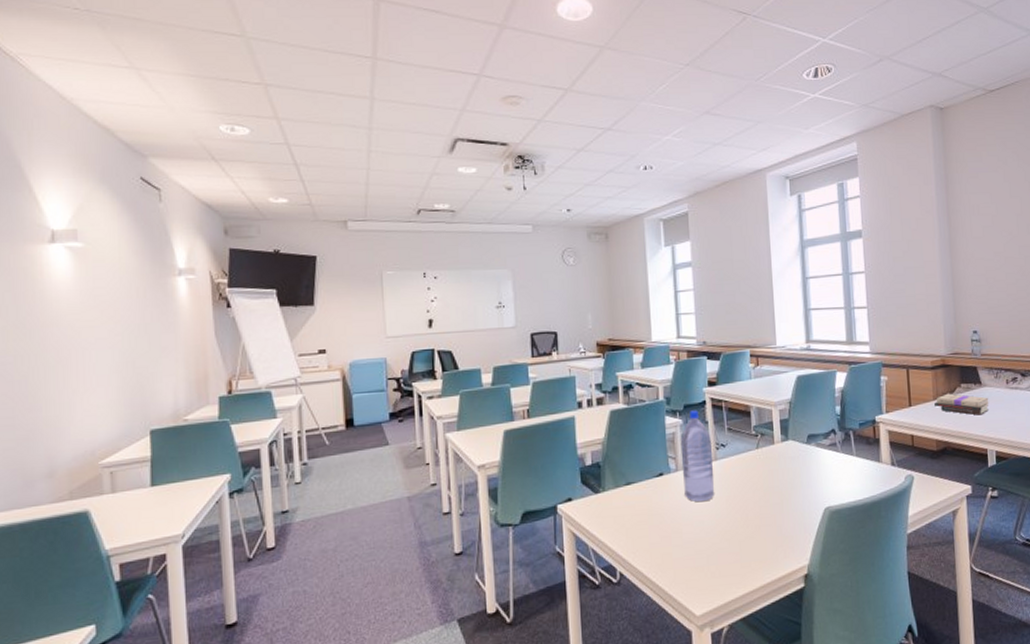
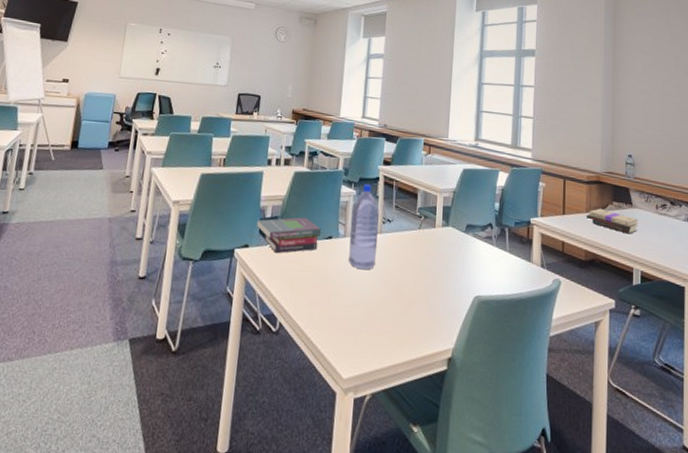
books: none [577,458,651,501] -> present [257,217,322,253]

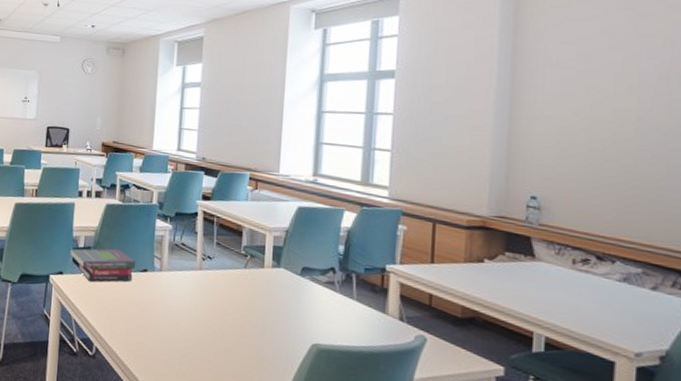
water bottle: present [348,184,379,270] -> none [165,218,198,306]
books: present [587,208,638,234] -> none [465,258,544,292]

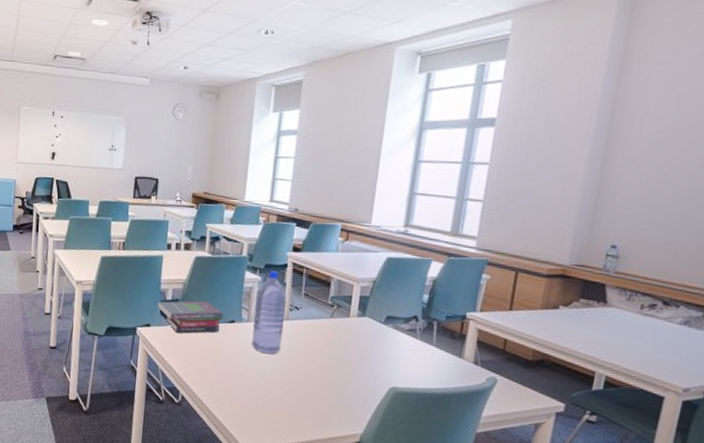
water bottle: none [165,218,198,306] -> present [252,270,286,354]

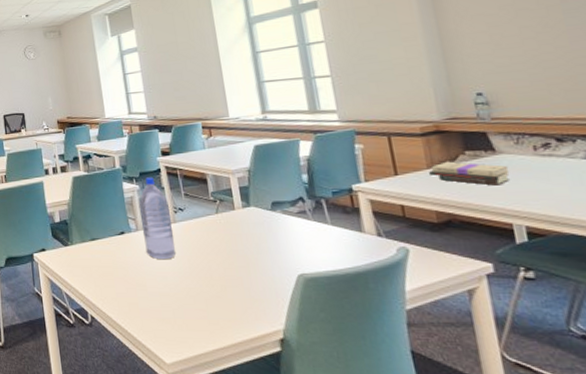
books: present [158,300,224,334] -> none [48,217,113,253]
books: none [541,305,612,336] -> present [429,161,510,186]

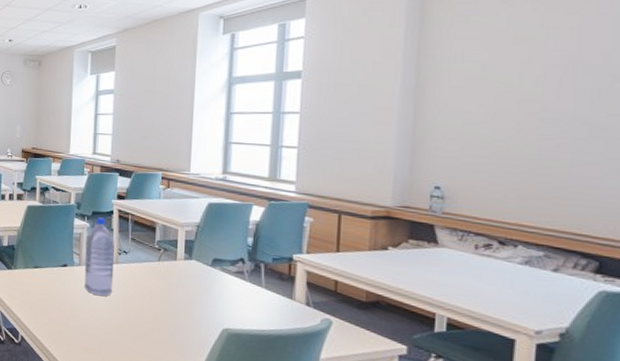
books: present [429,161,510,186] -> none [370,246,446,277]

